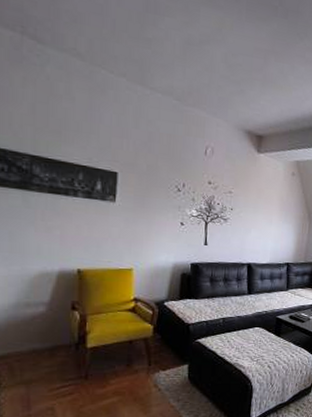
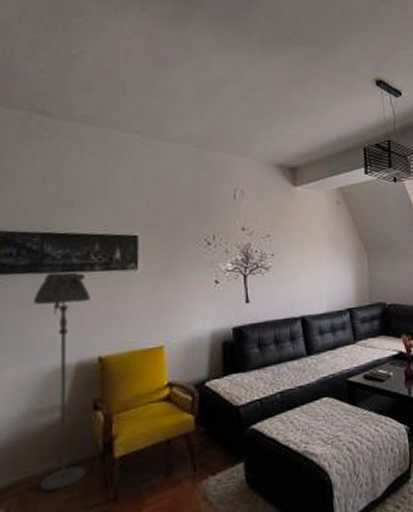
floor lamp: none [23,192,73,364] -> present [34,272,90,491]

